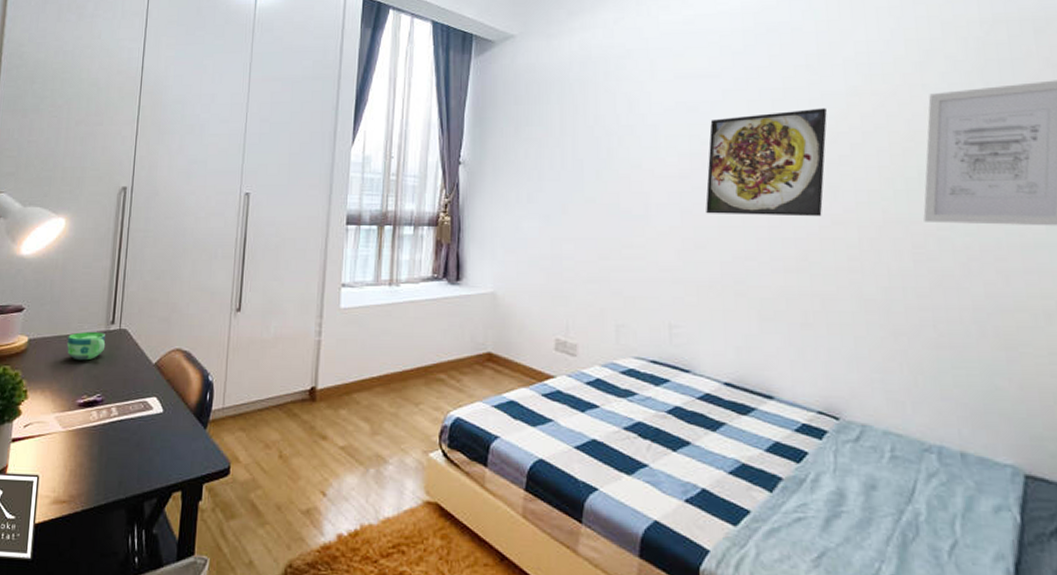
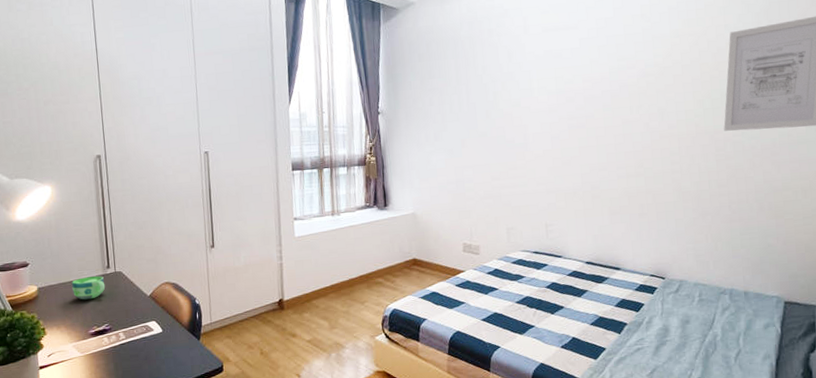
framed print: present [705,108,827,217] -> none [569,48,657,138]

